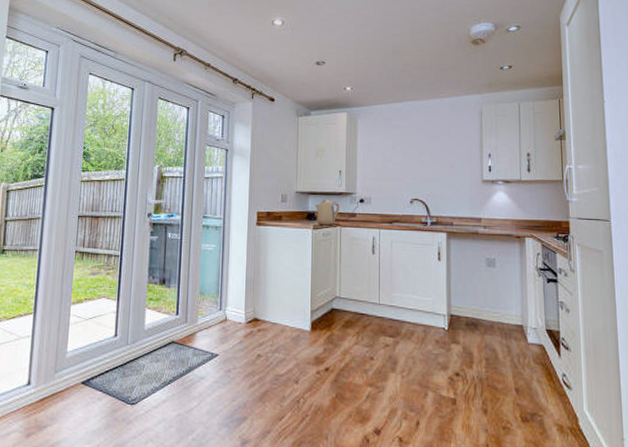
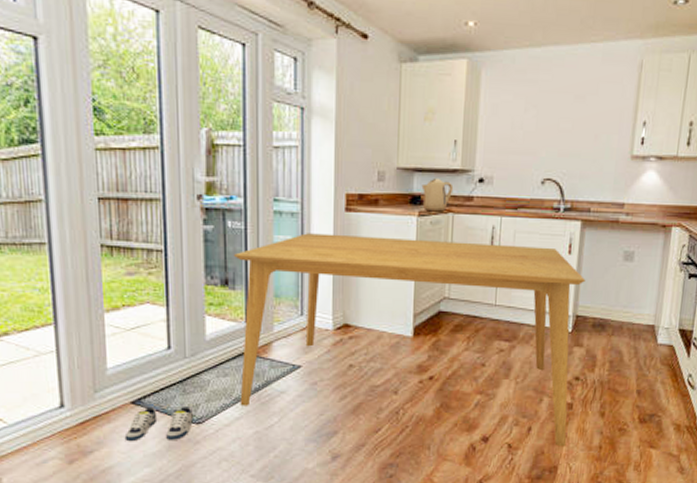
shoe: none [73,387,129,420] -> present [124,407,193,442]
dining table: none [167,242,455,443] -> present [233,233,586,447]

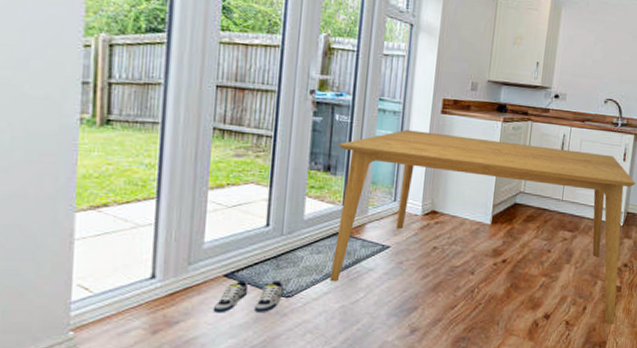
kettle: present [421,177,454,212] -> none [507,91,534,120]

